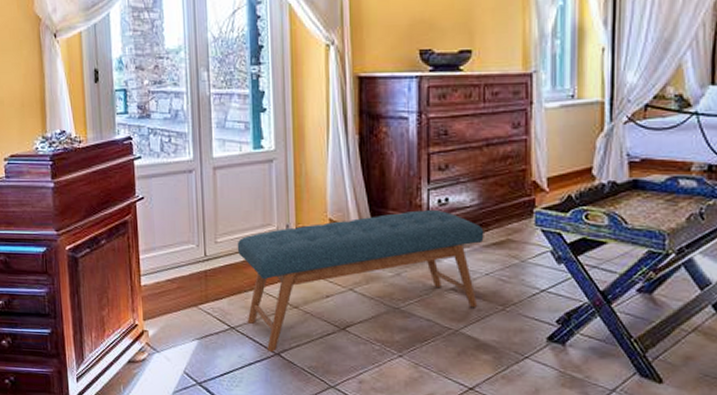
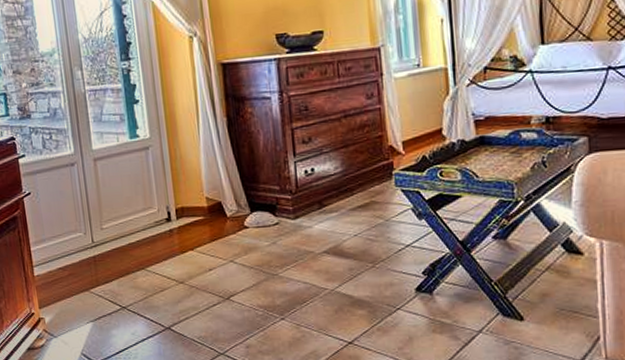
bench: present [237,209,484,353] -> none [121,179,350,327]

